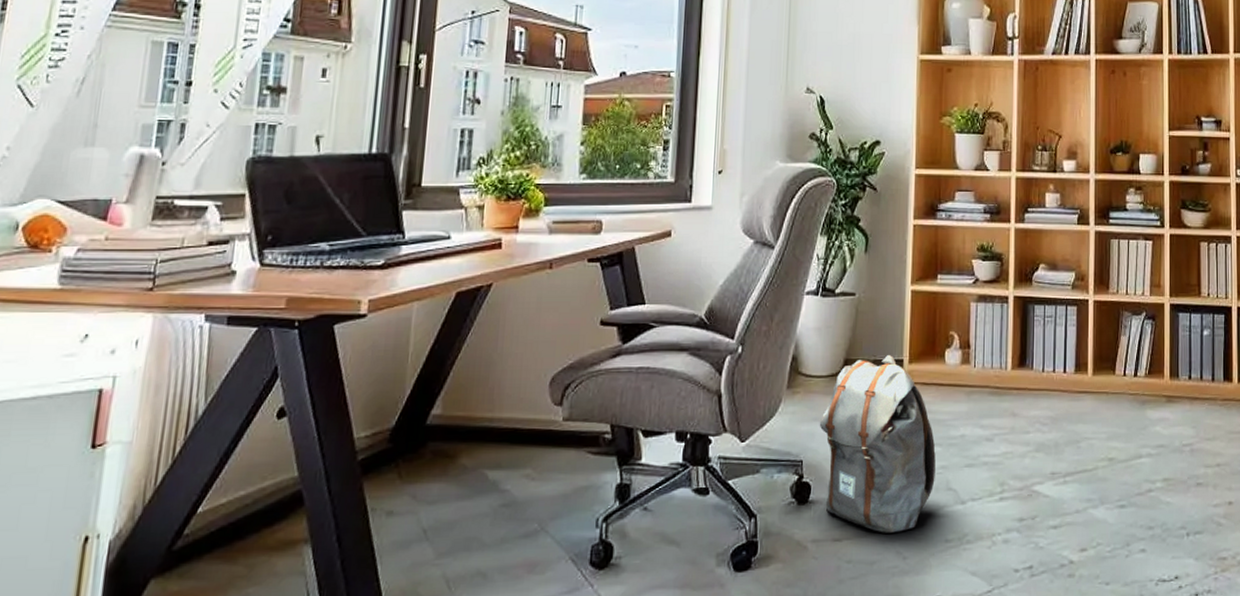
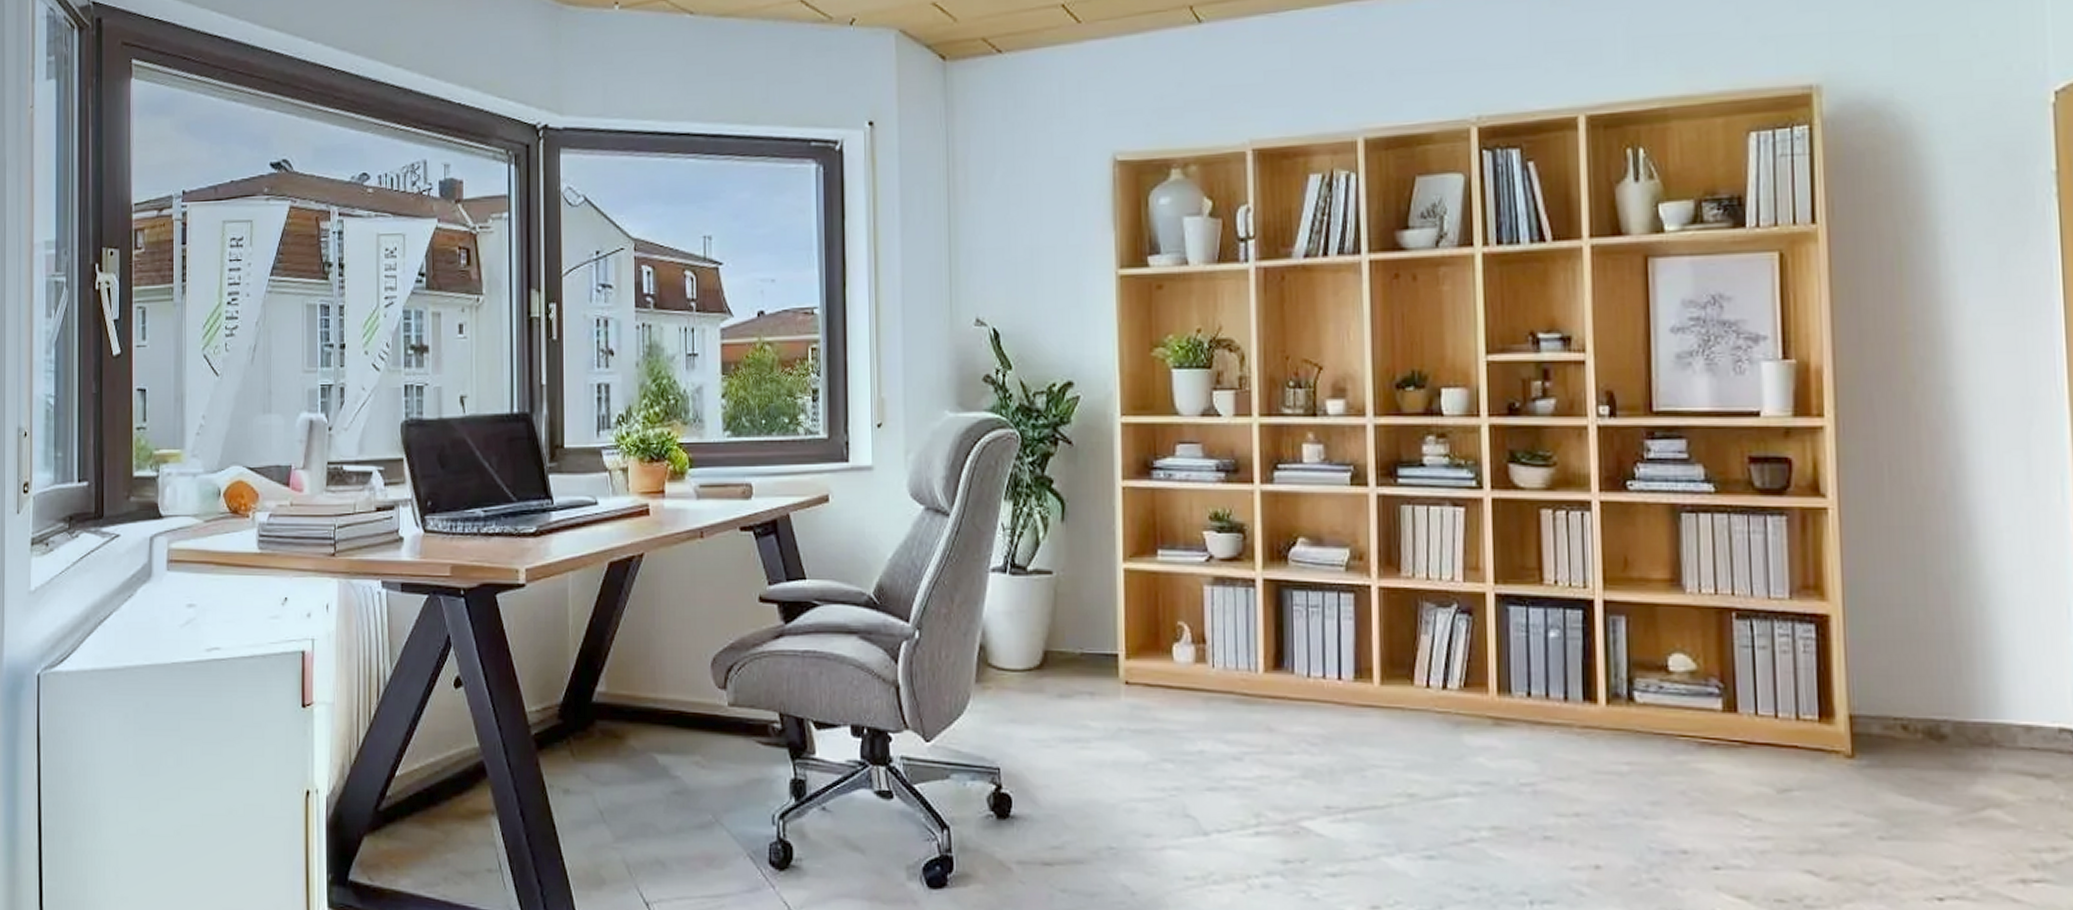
backpack: present [819,355,936,533] -> none [1017,648,1167,862]

